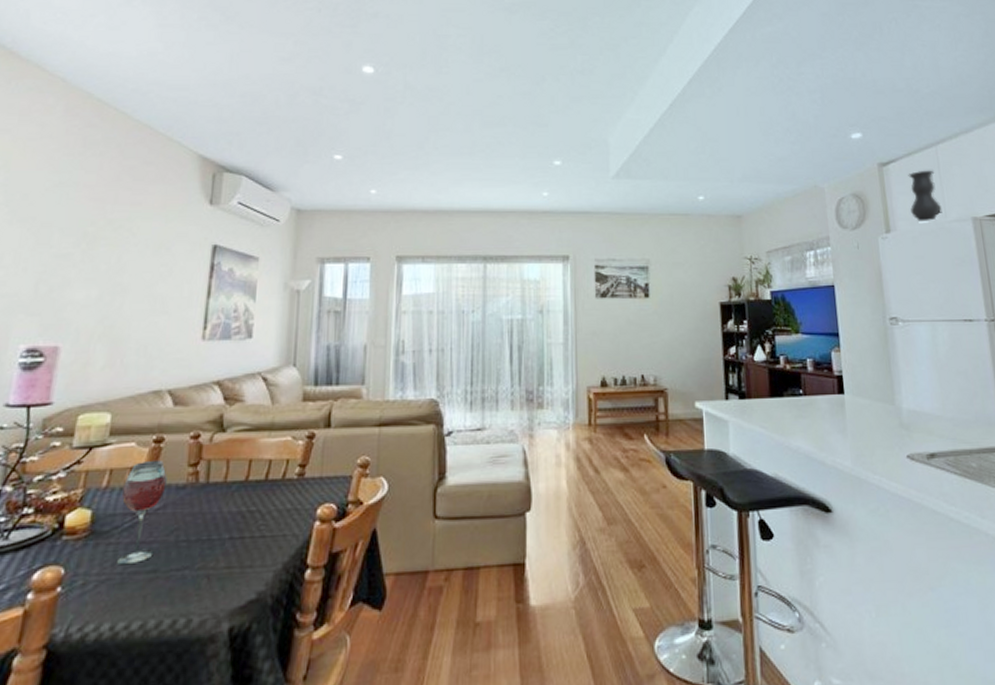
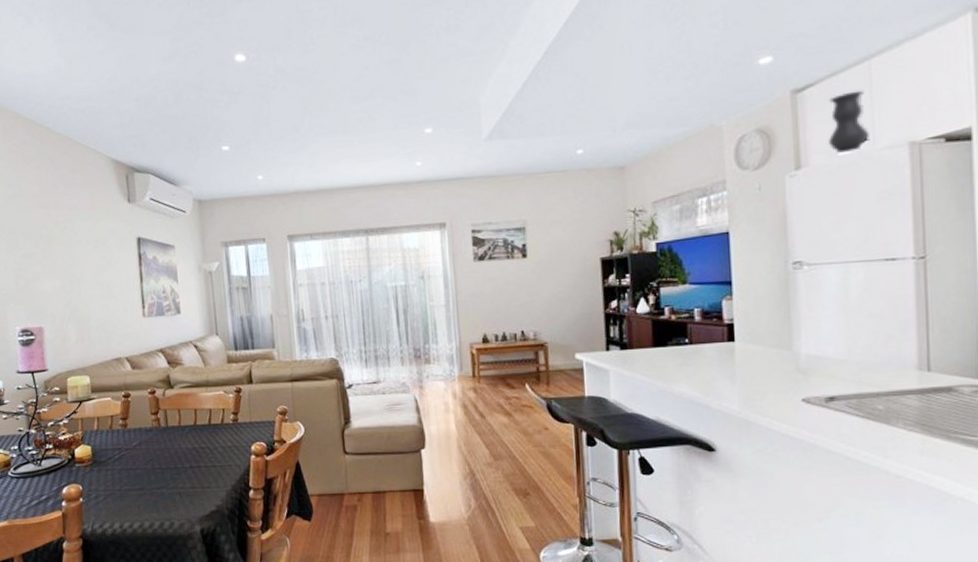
wineglass: present [116,460,167,565] -> none [108,410,139,485]

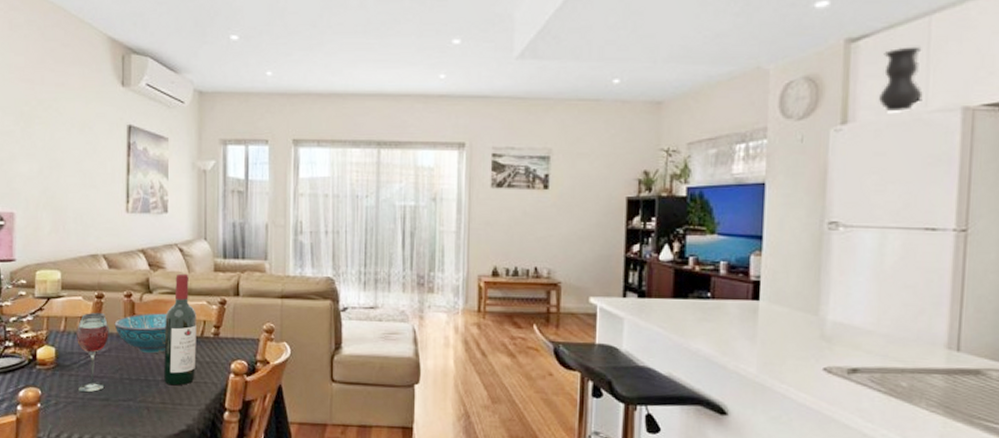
wineglass: none [108,410,139,485] -> present [77,312,109,393]
bowl: none [142,405,190,444] -> present [114,313,167,354]
wine bottle: none [187,367,220,471] -> present [163,273,196,386]

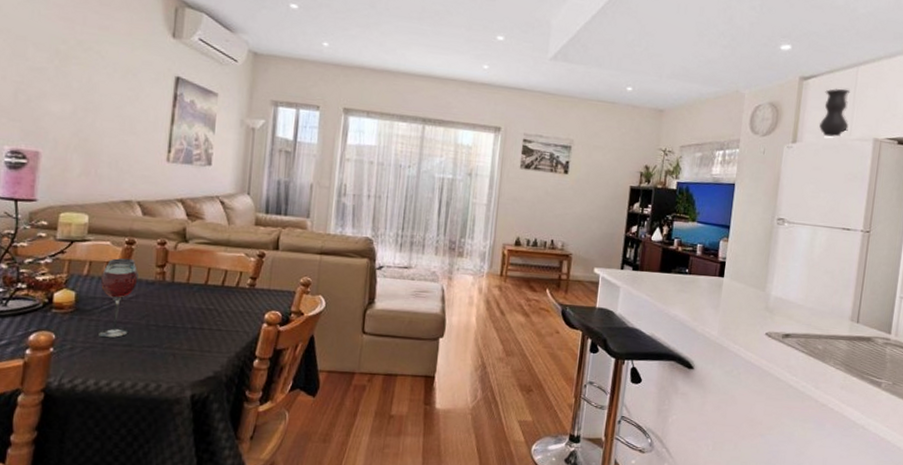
bowl: present [114,313,167,354] -> none [144,262,202,302]
wine bottle: present [163,273,196,386] -> none [193,225,233,334]

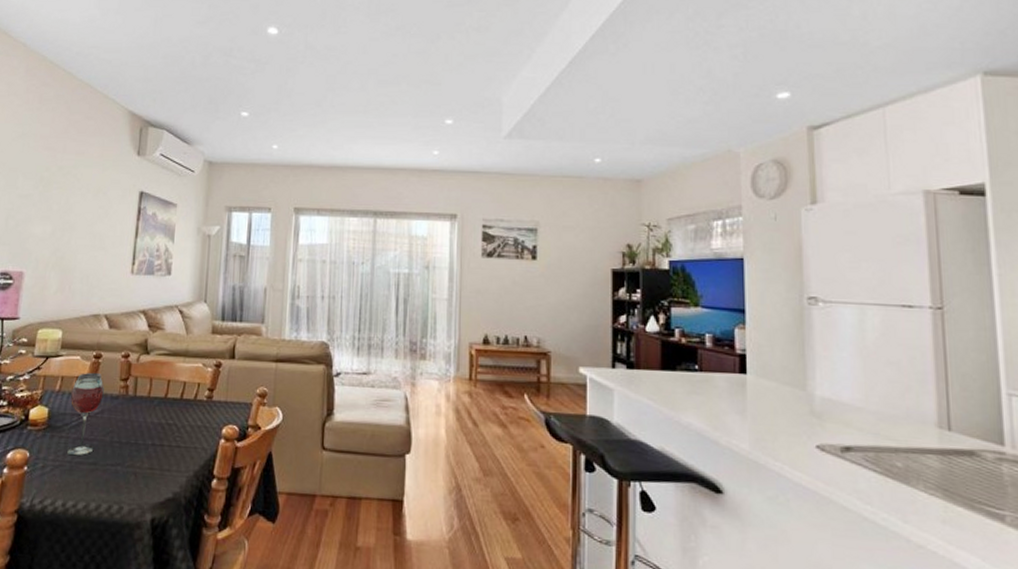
vase: present [819,89,850,137] -> none [844,136,883,193]

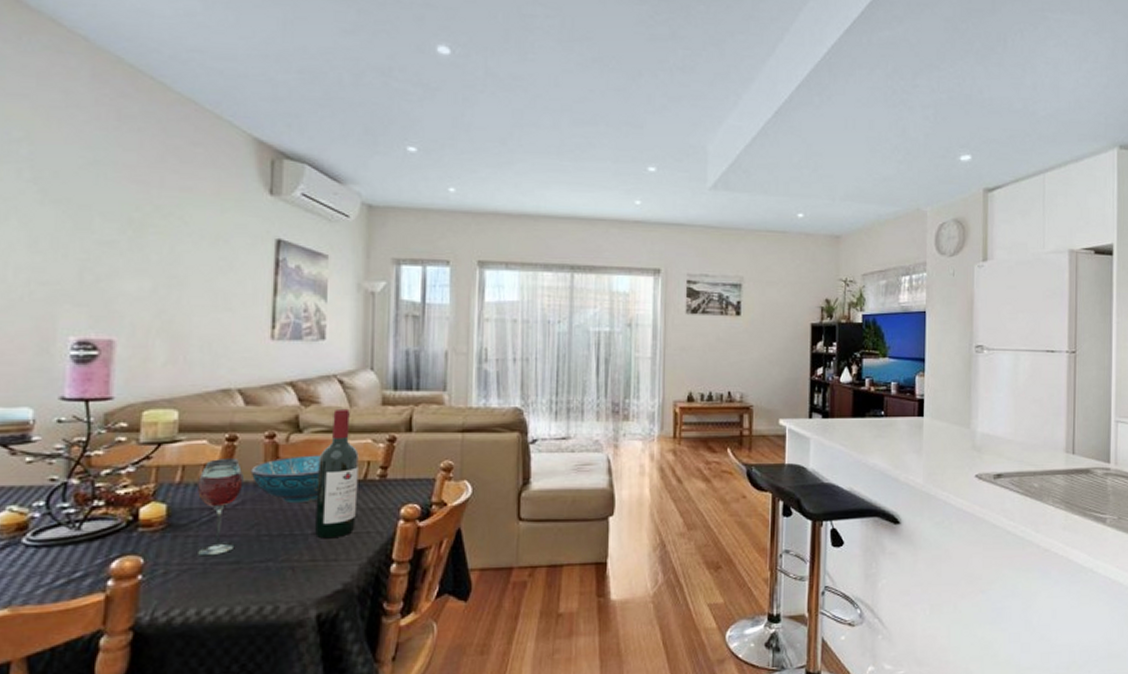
bowl: none [109,374,162,417] -> present [250,455,320,504]
wine bottle: none [153,335,192,451] -> present [314,408,359,539]

